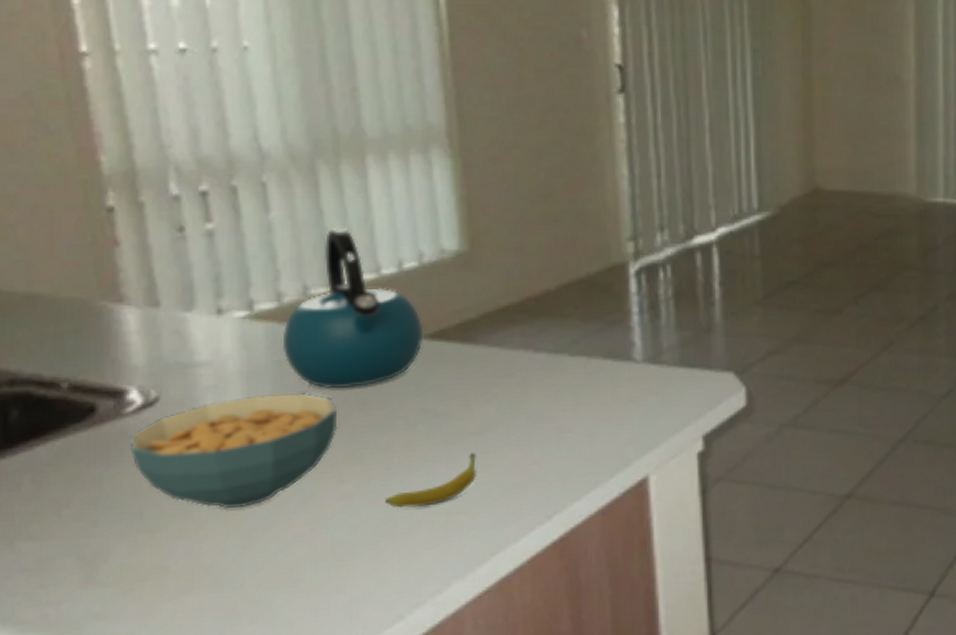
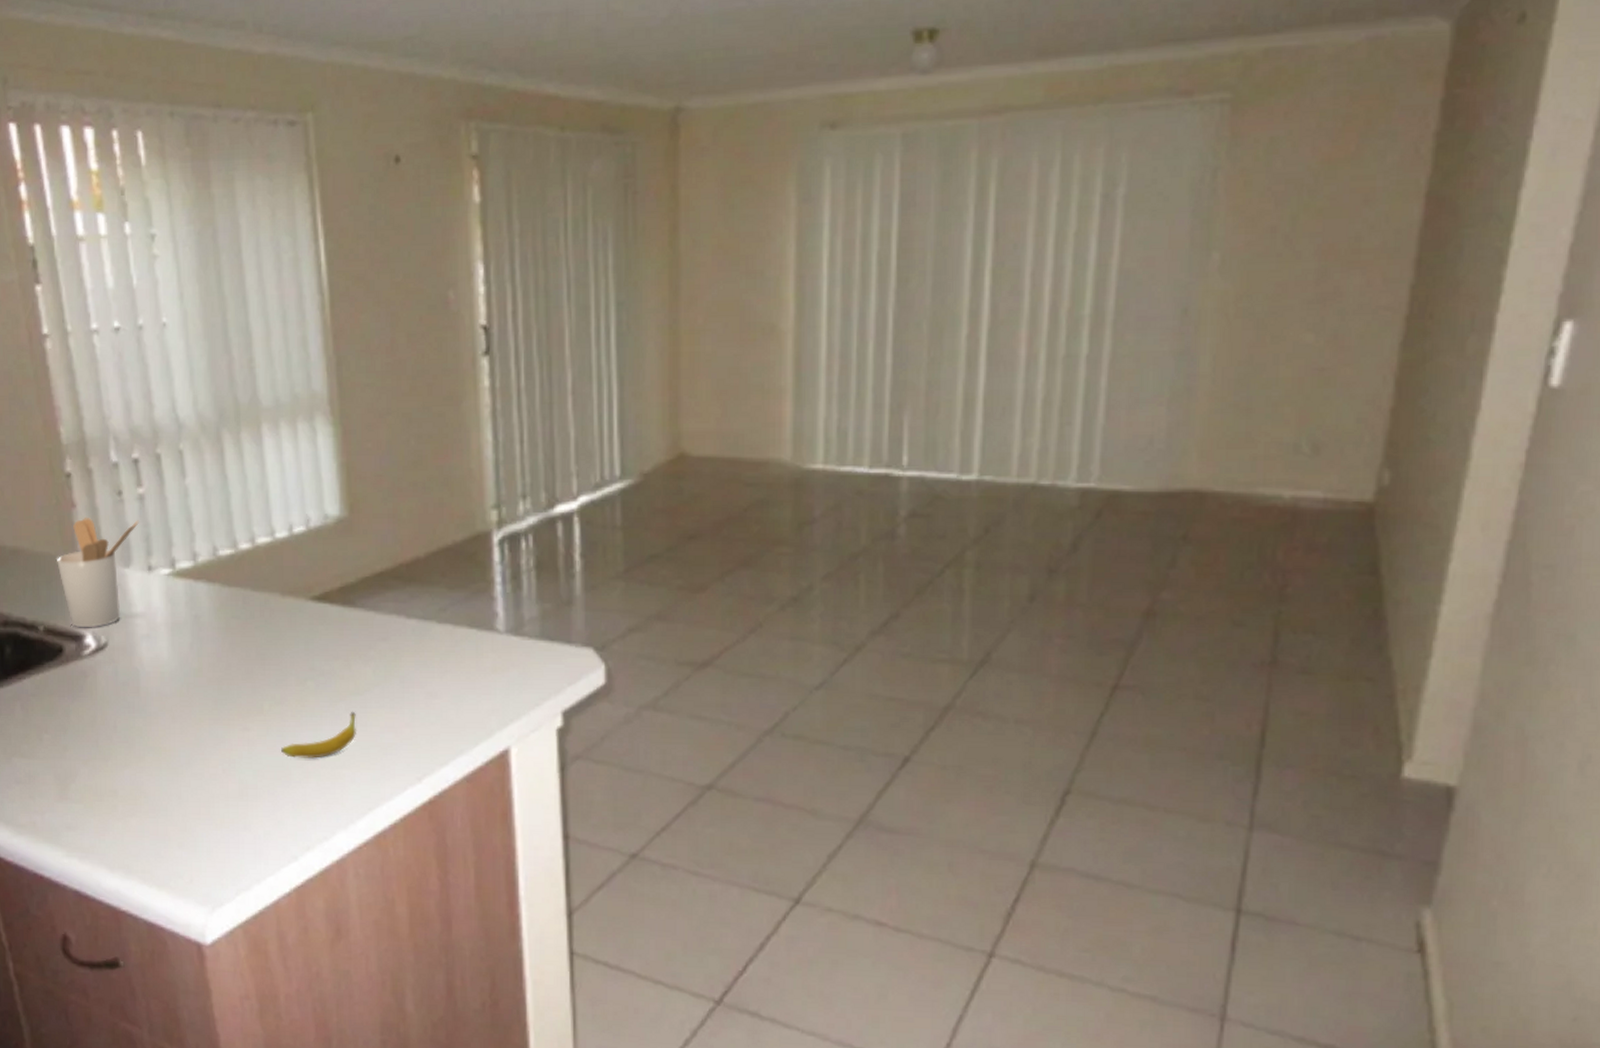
utensil holder: none [90,256,206,382] -> present [57,517,139,628]
cereal bowl: present [130,393,338,509] -> none [87,645,243,746]
kettle: present [282,227,424,389] -> none [197,492,311,644]

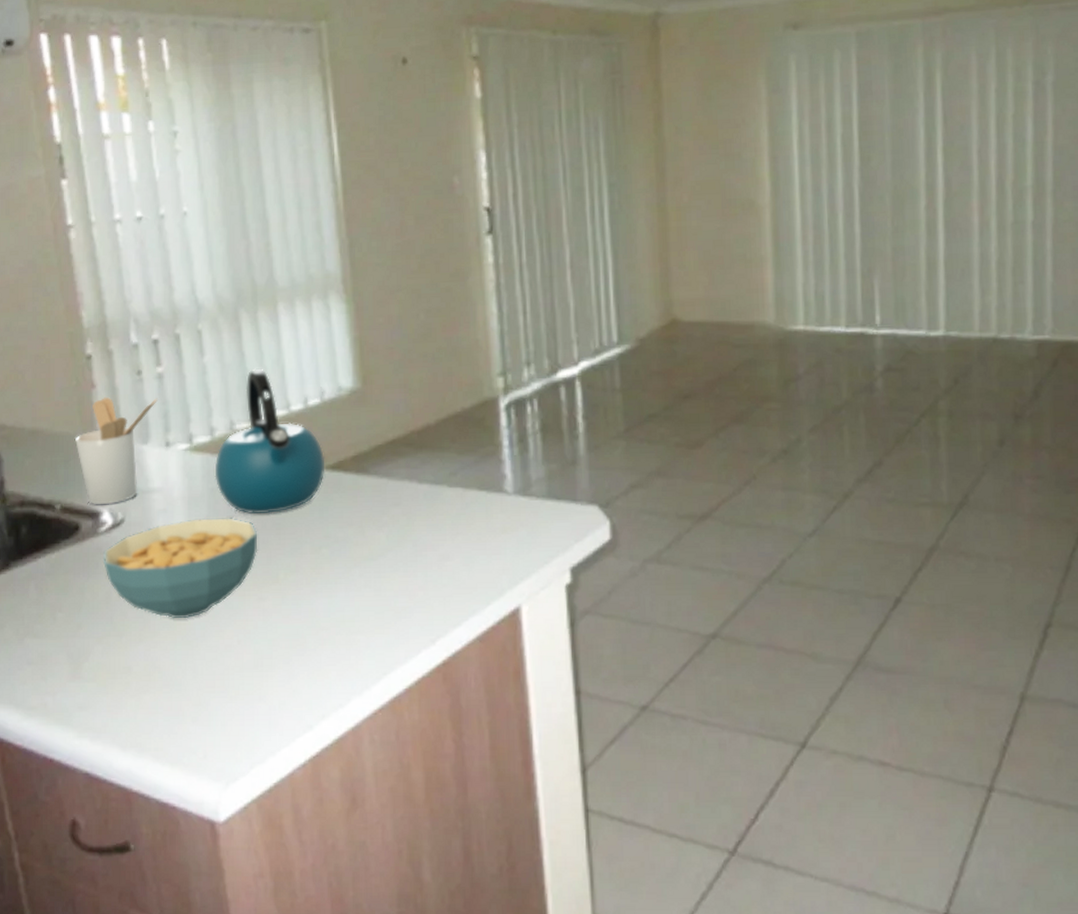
cereal bowl: none [87,645,243,746] -> present [103,518,258,619]
kettle: none [197,492,311,644] -> present [214,368,326,515]
fruit: present [281,711,357,759] -> none [296,576,372,626]

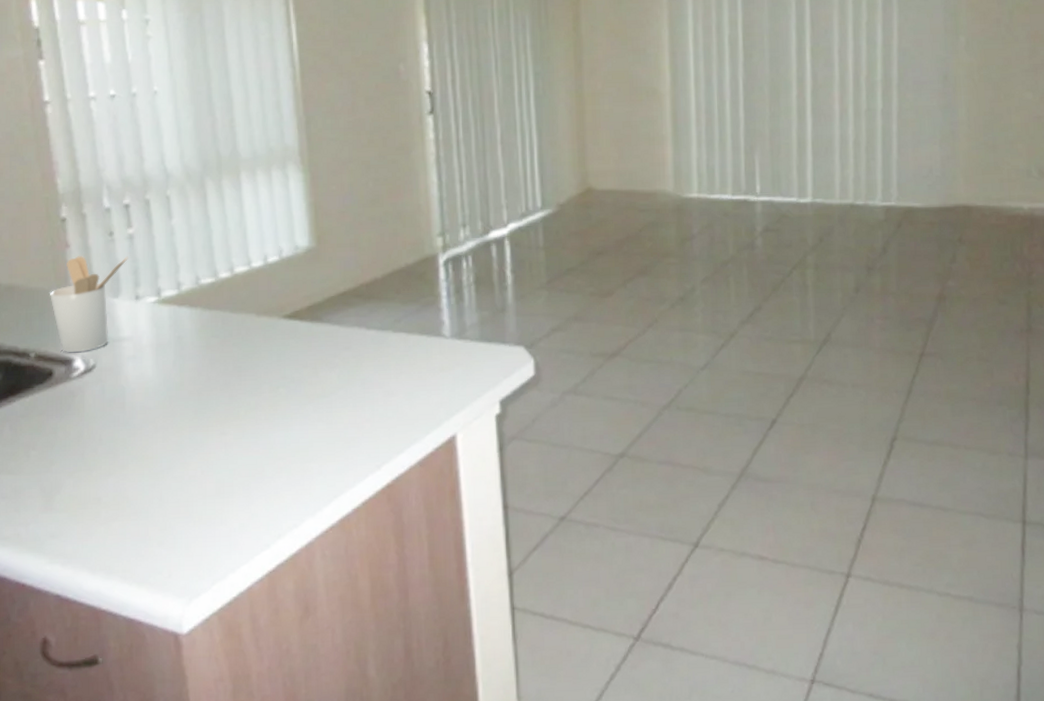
cereal bowl: present [103,518,258,619] -> none [76,362,221,454]
kettle: present [214,368,326,515] -> none [181,230,283,359]

